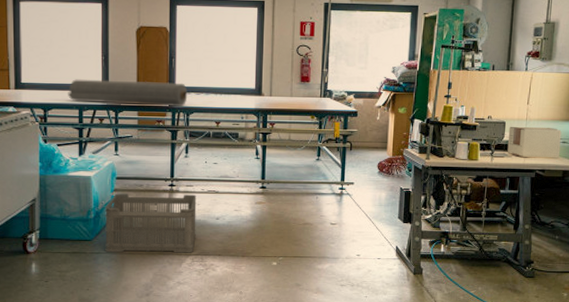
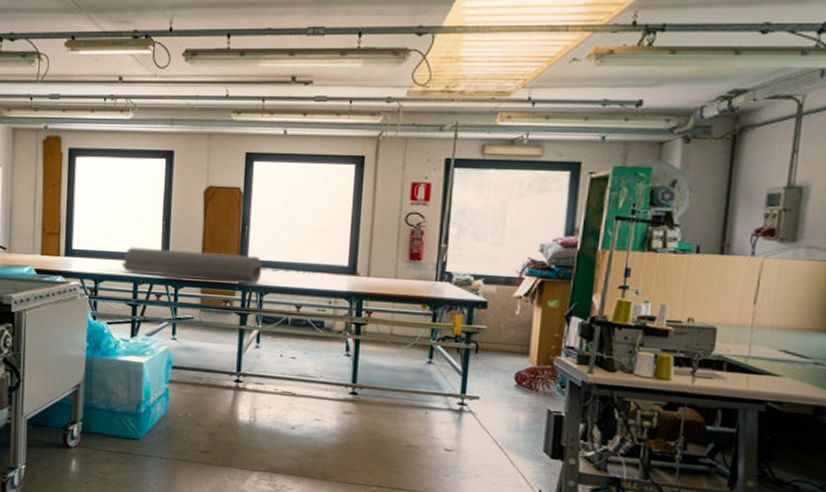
plastic crate: present [104,194,197,253] -> none [153,386,268,469]
box: present [507,126,562,158] -> none [718,334,813,387]

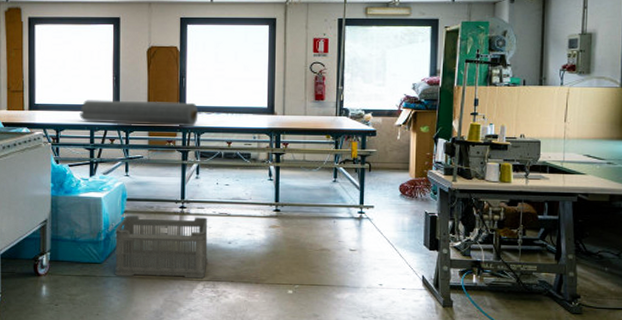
plastic crate: none [153,386,268,469] -> present [114,215,208,279]

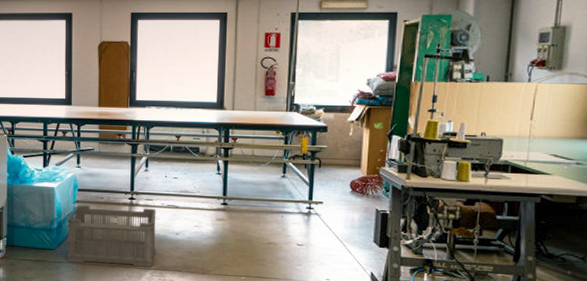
fabric roll: present [80,100,198,127] -> none [34,93,148,121]

